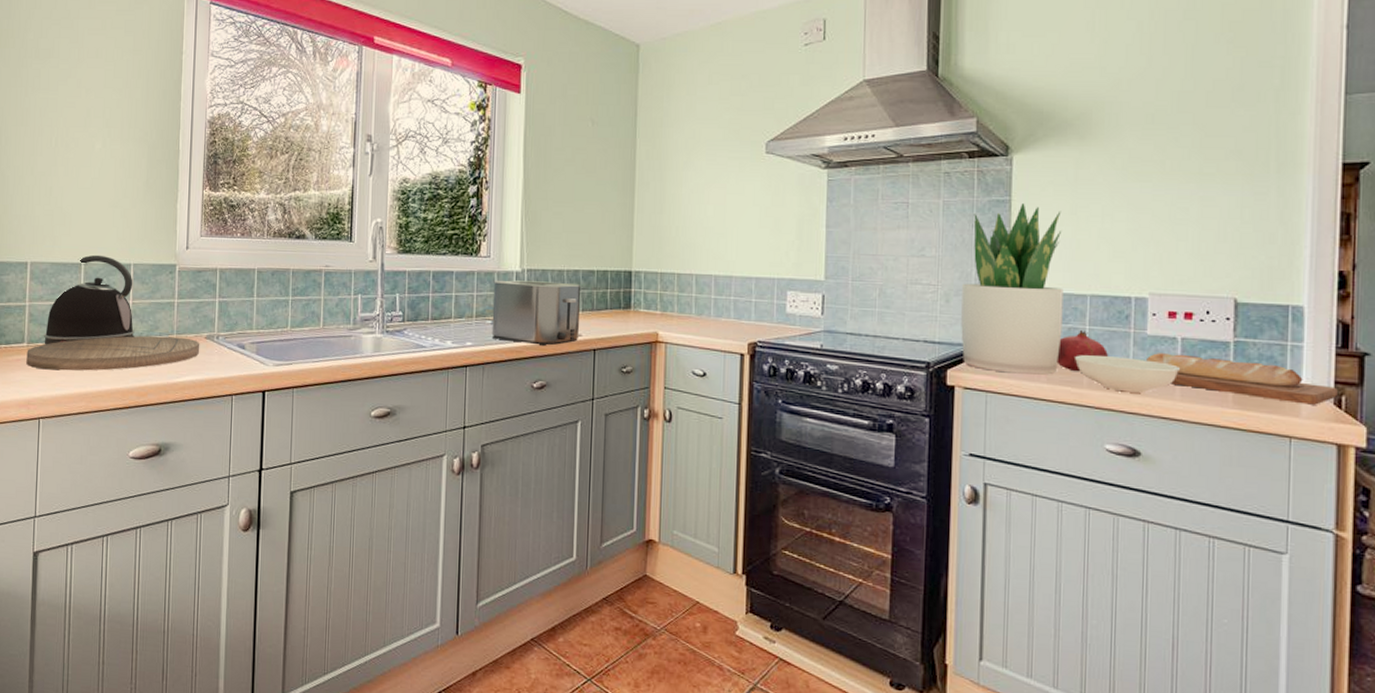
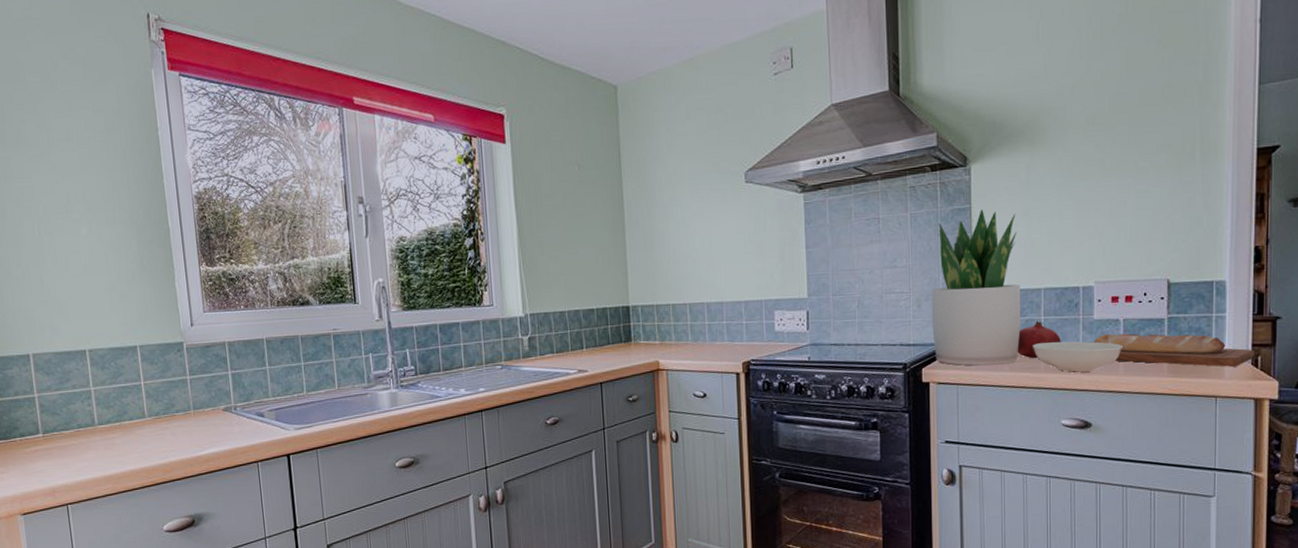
cutting board: present [26,336,200,371] -> none [43,412,220,458]
kettle: present [43,254,135,345] -> none [57,340,152,434]
toaster: present [491,280,581,347] -> none [499,323,585,385]

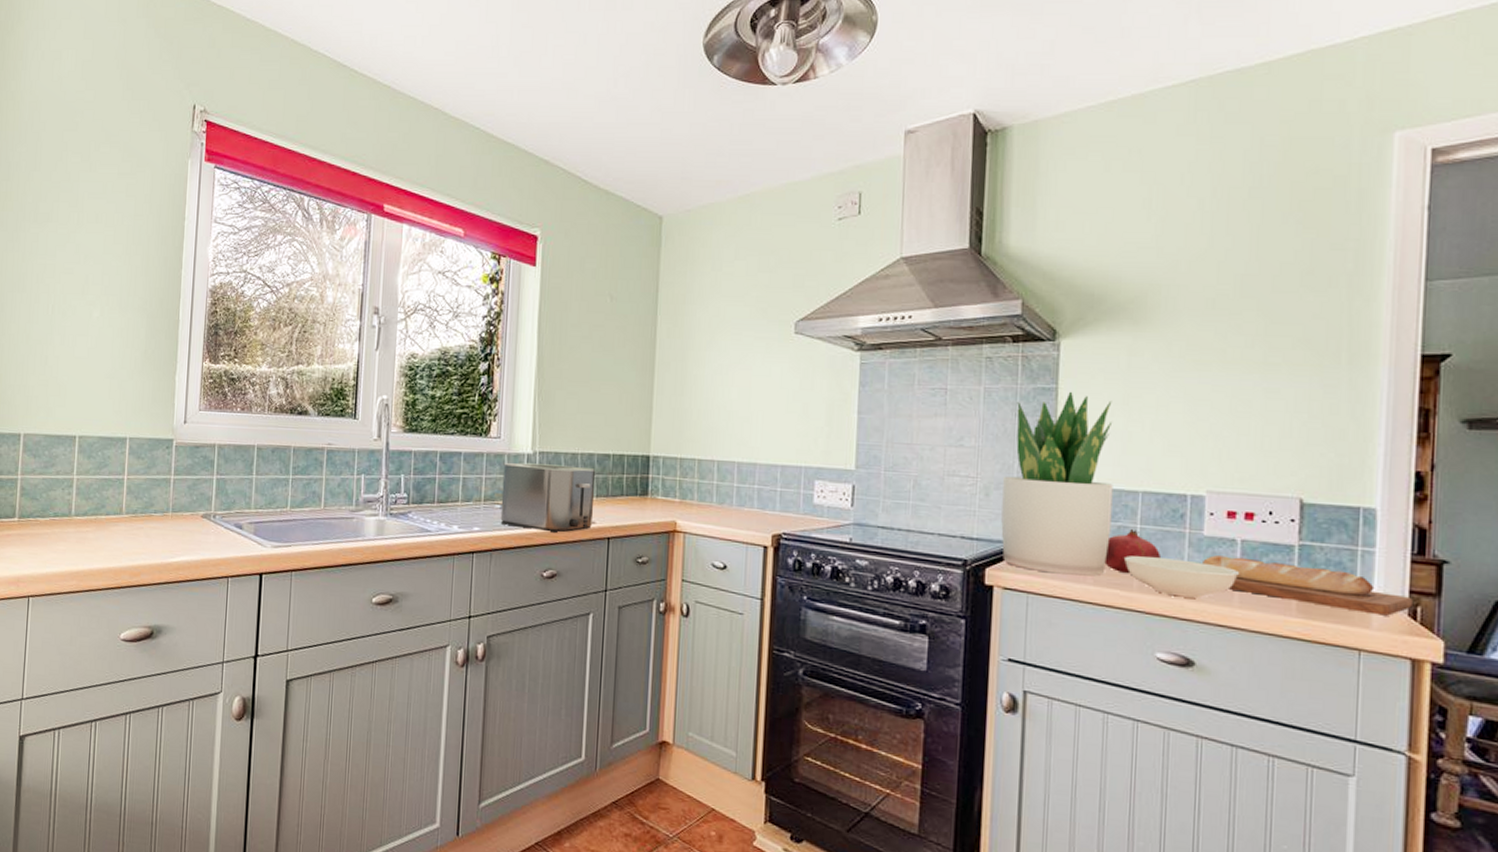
toaster: none [499,323,585,385] -> present [500,462,596,534]

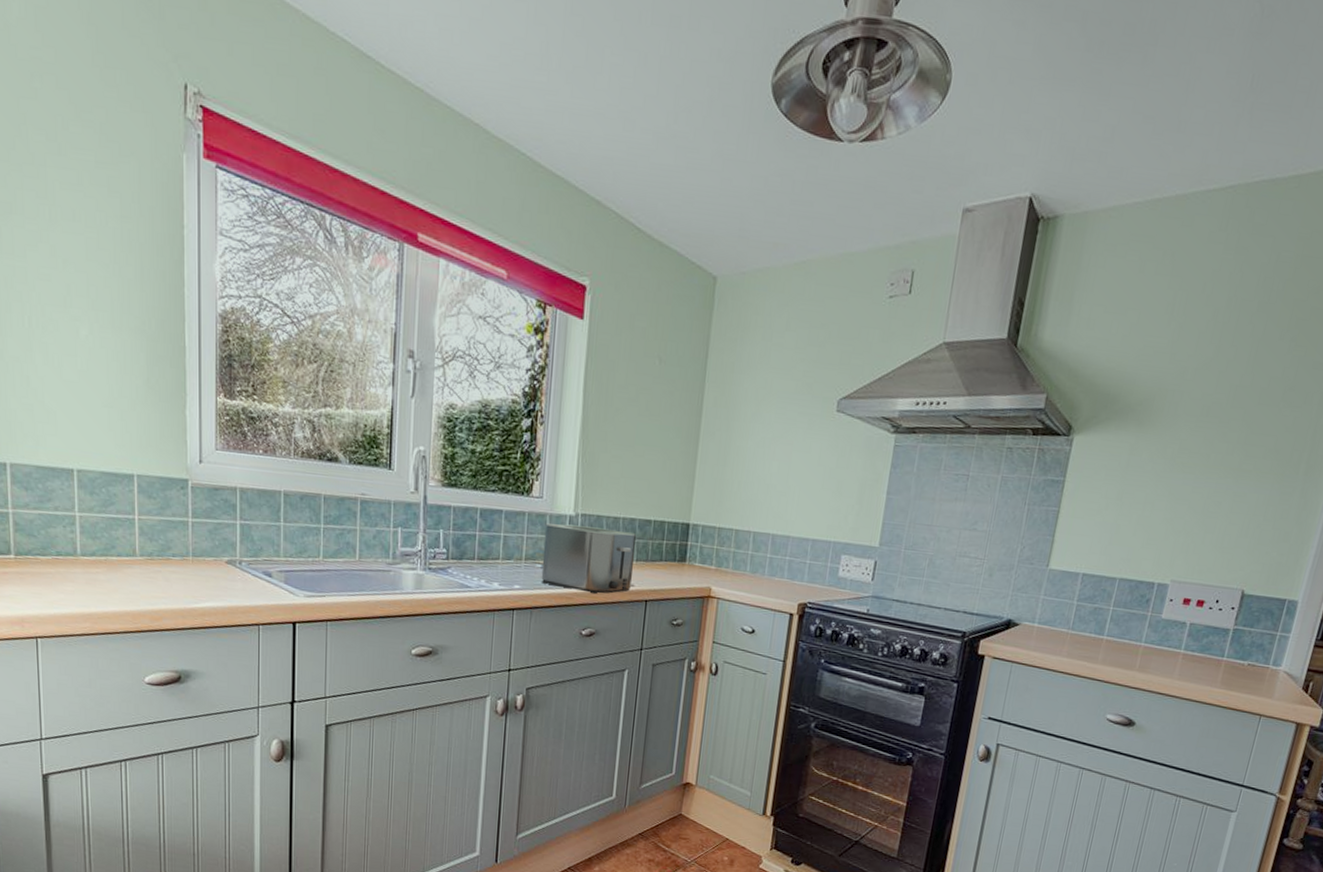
planter: present [1001,391,1113,577] -> none [996,484,1109,650]
fruit: present [1104,528,1160,574] -> none [1078,610,1125,649]
bowl: present [1123,556,1240,598] -> none [1094,633,1184,671]
bread loaf: present [1203,555,1414,616] -> none [1156,635,1309,689]

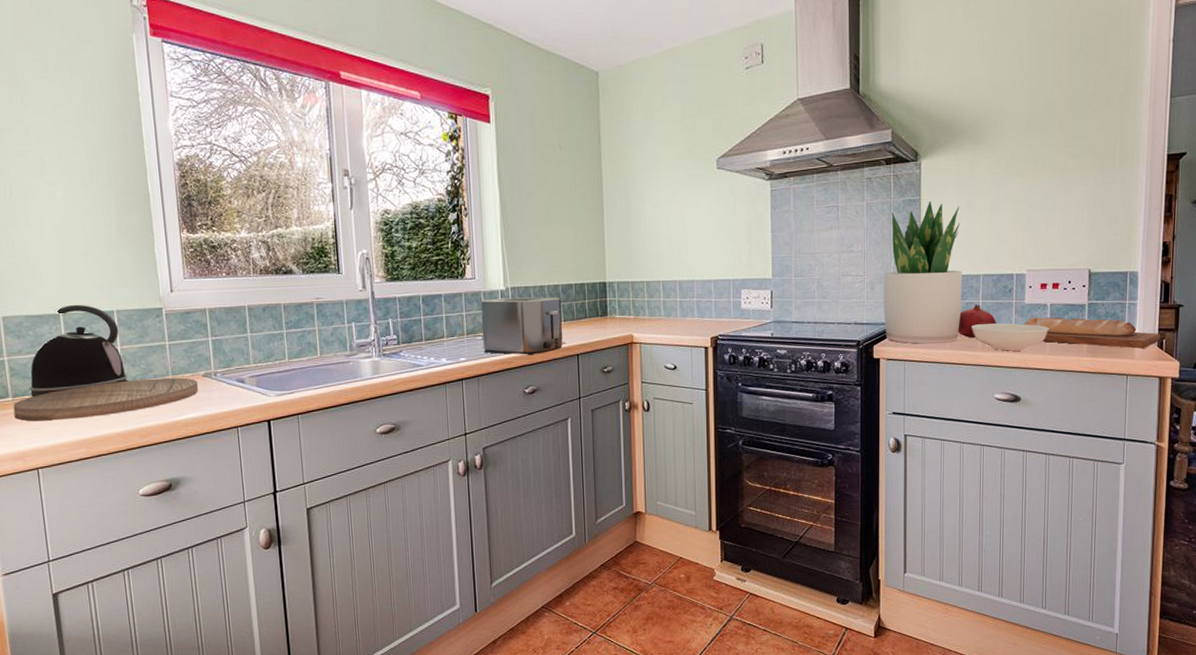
cutting board: none [15,554,221,591] -> present [13,377,199,421]
kettle: none [33,460,143,559] -> present [28,304,128,397]
planter: none [996,484,1109,650] -> present [883,201,962,344]
fruit: none [1078,610,1125,649] -> present [958,303,996,339]
bowl: none [1094,633,1184,671] -> present [971,323,1050,351]
bread loaf: none [1156,635,1309,689] -> present [1025,317,1161,349]

